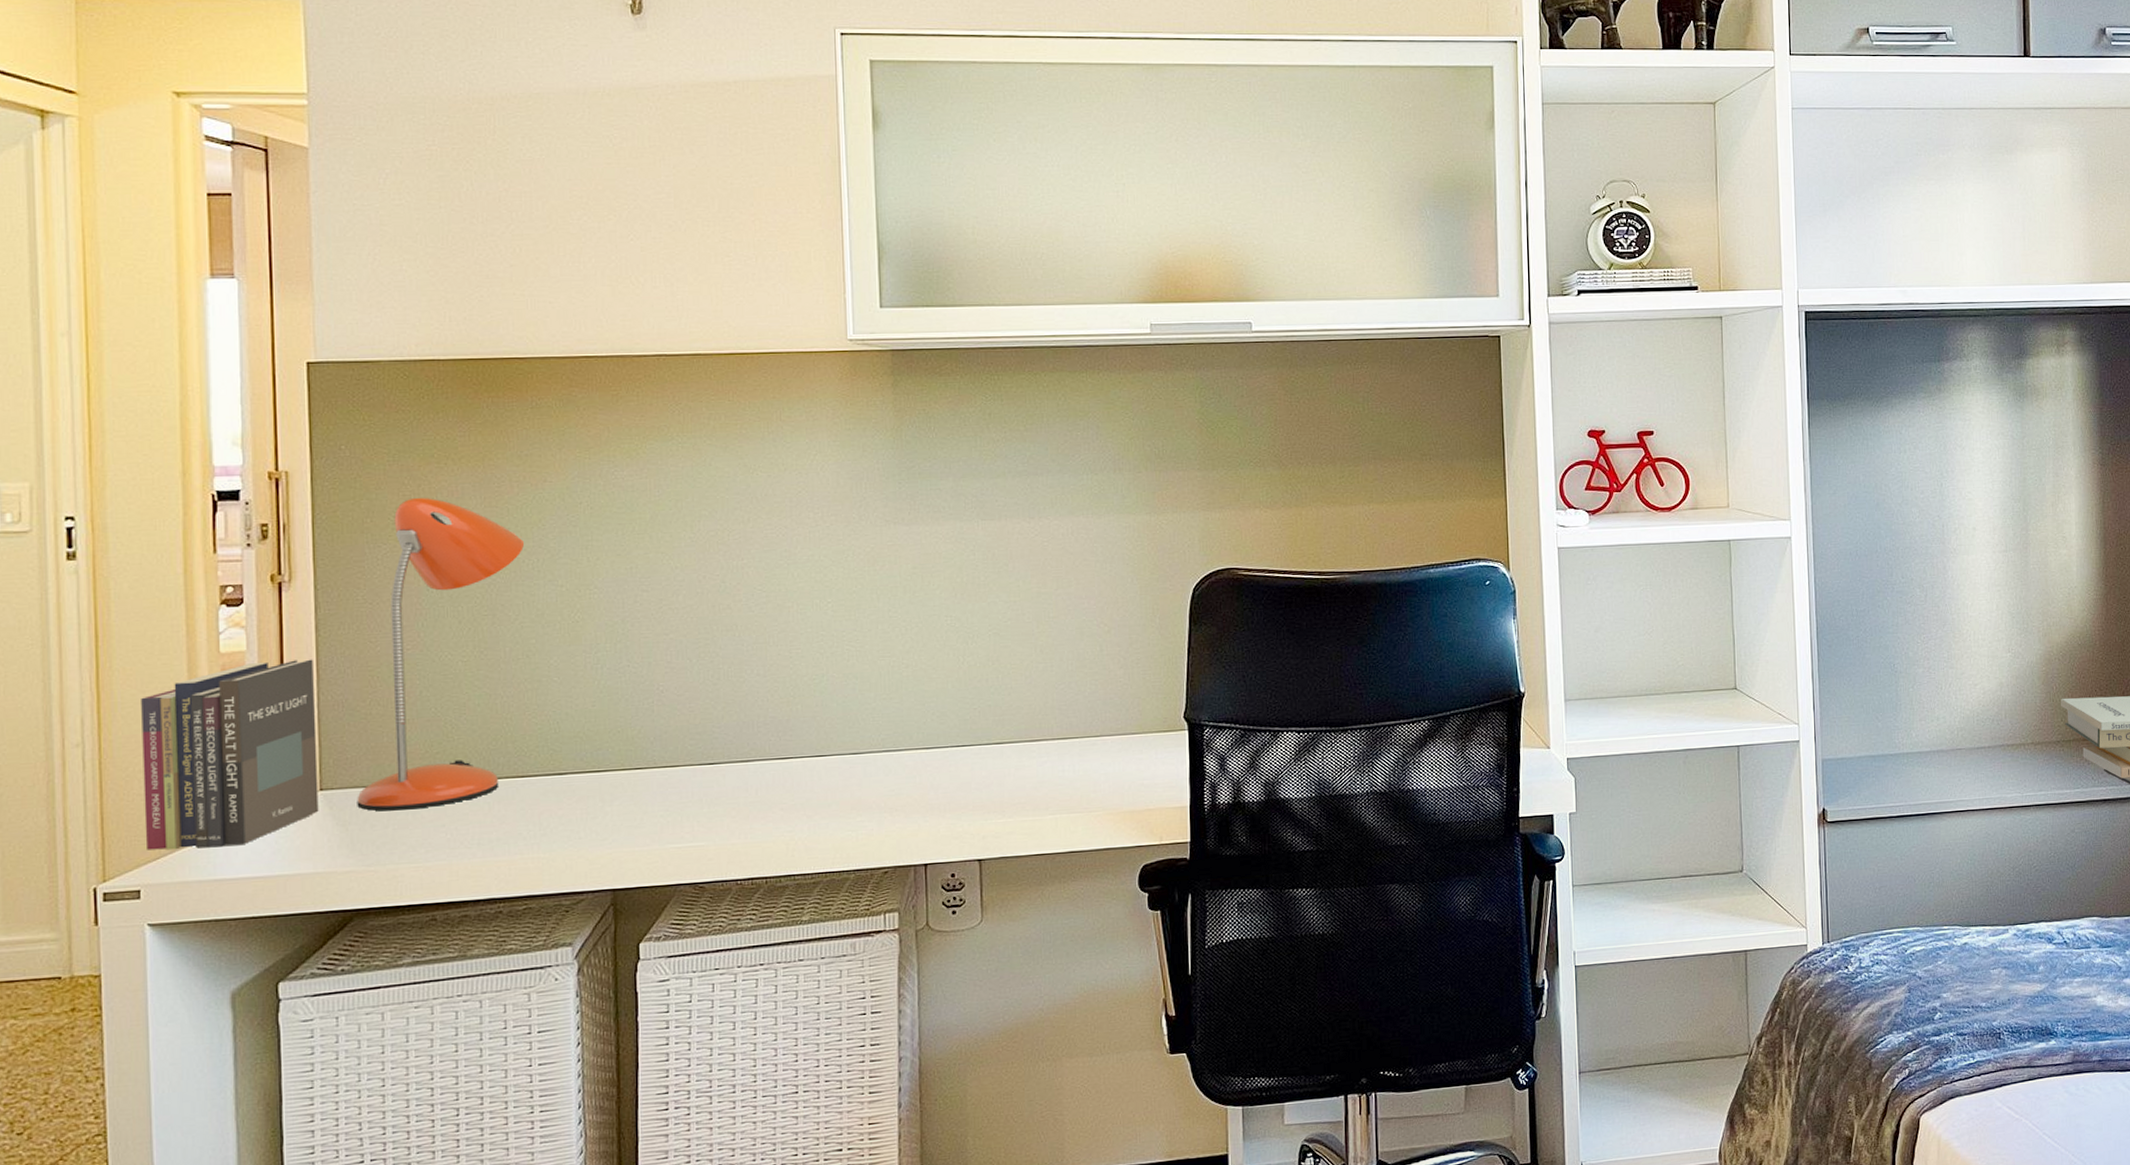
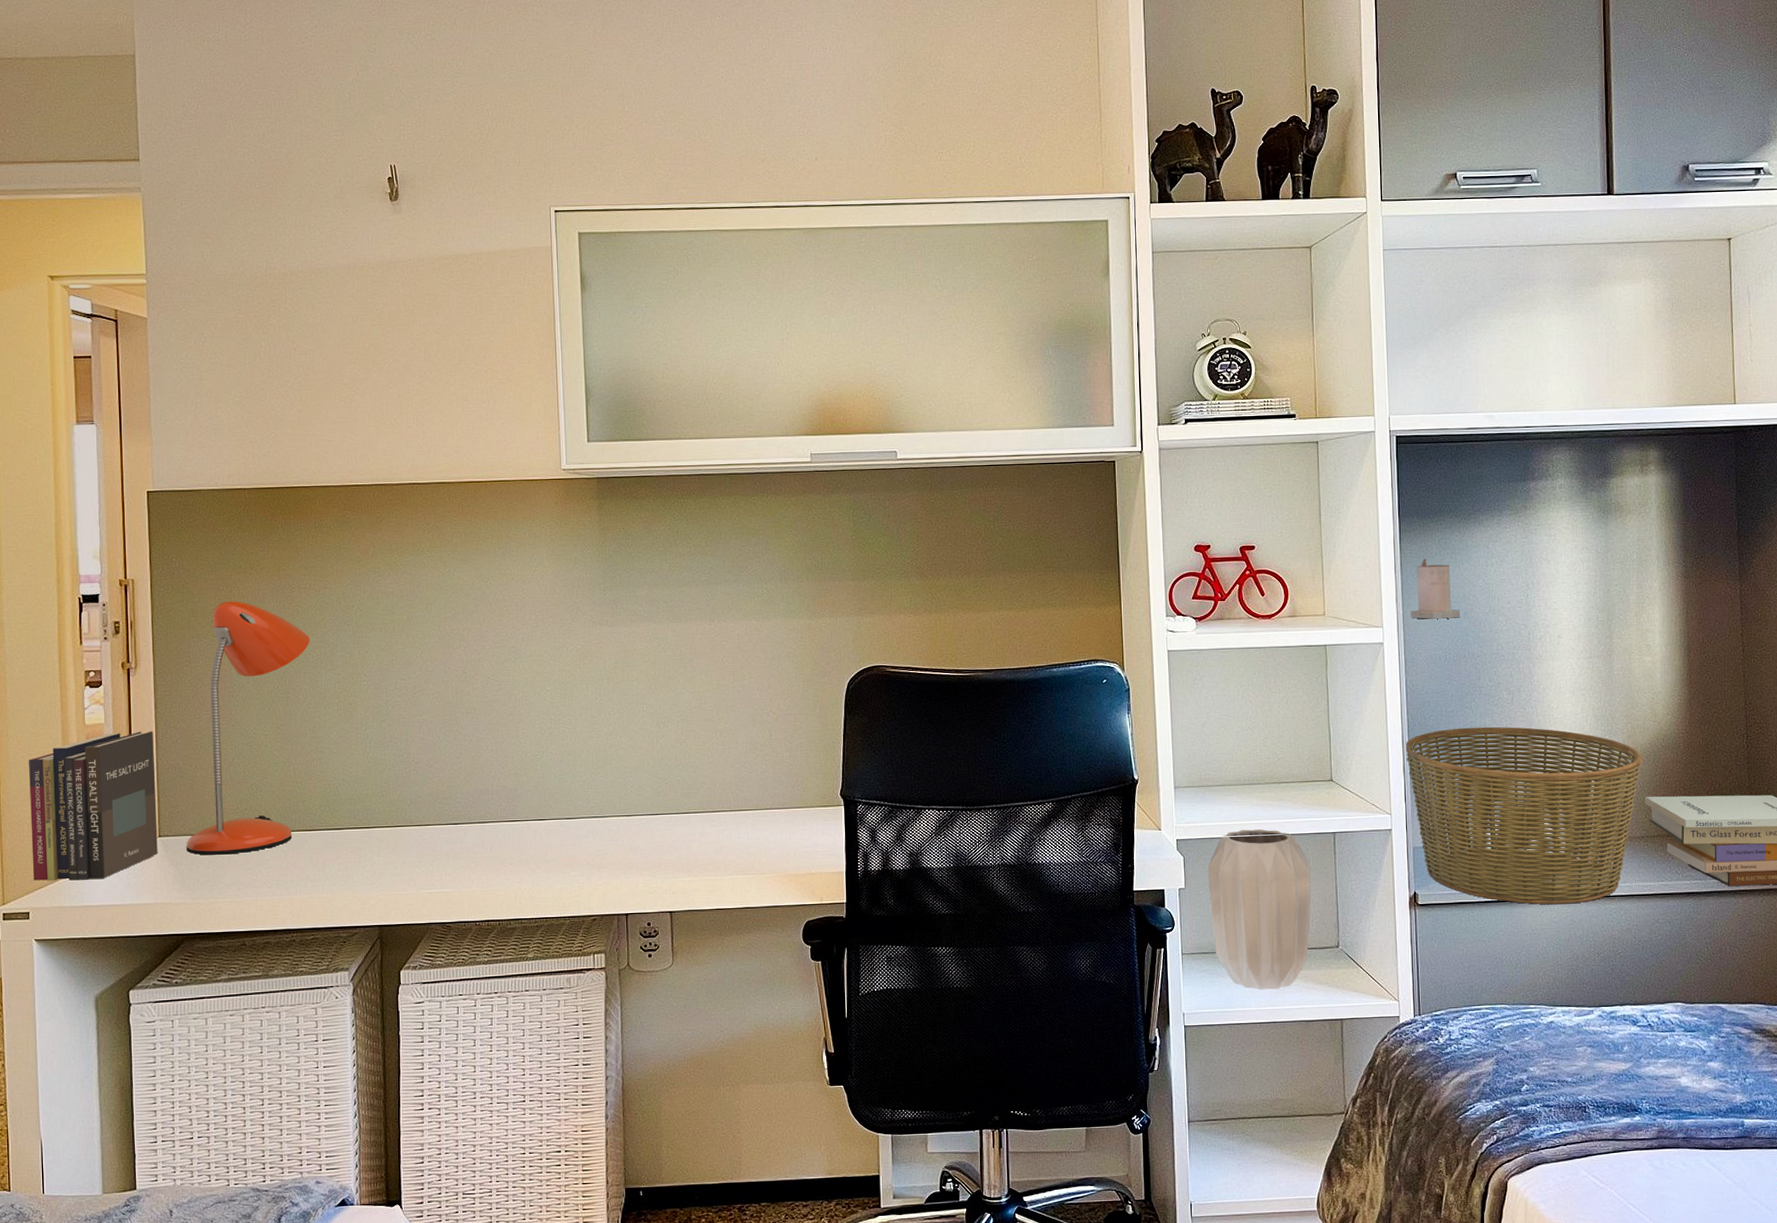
vase: none [1601,744,1713,923] -> present [1207,829,1311,990]
basket: none [1814,626,2058,818] -> present [1405,726,1643,905]
candle: none [1819,445,1872,511] -> present [1410,558,1460,619]

